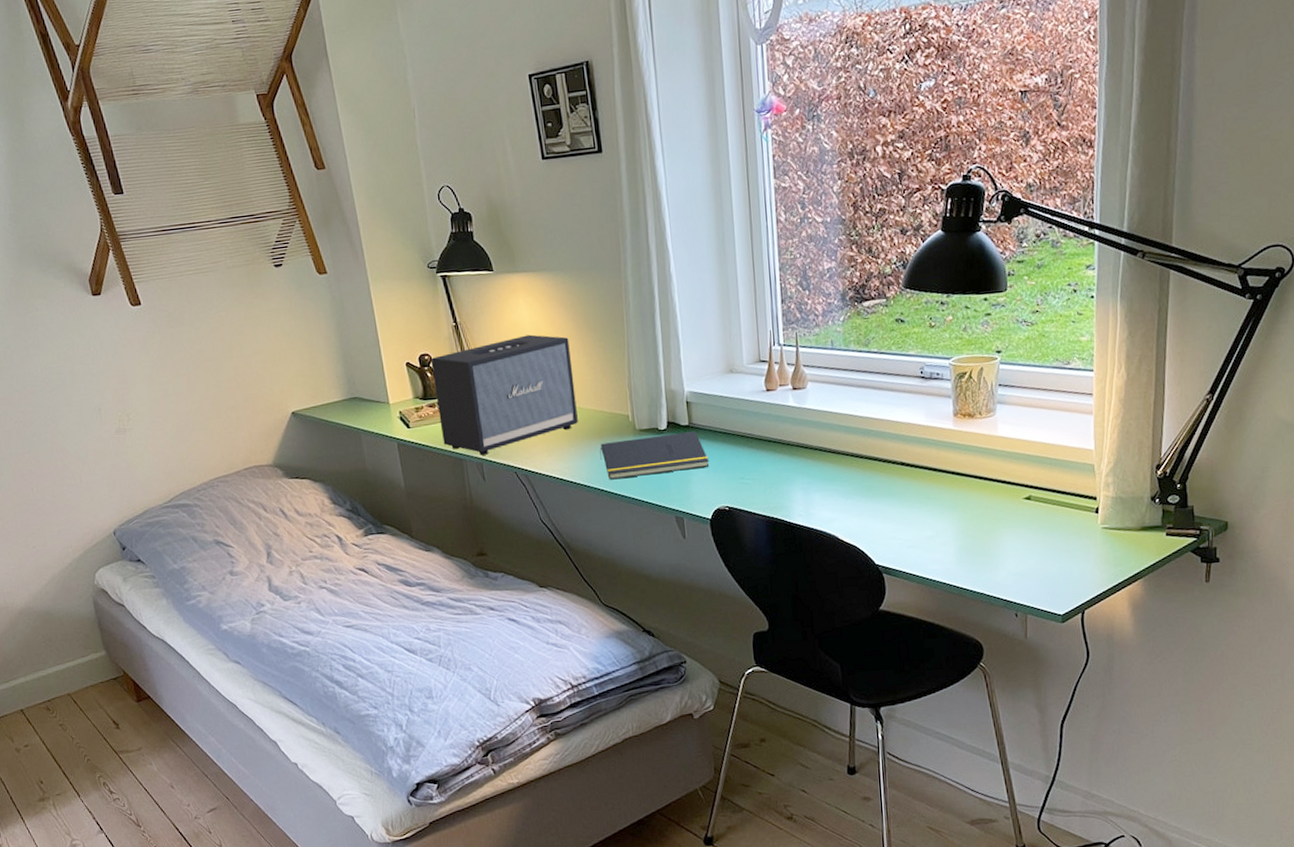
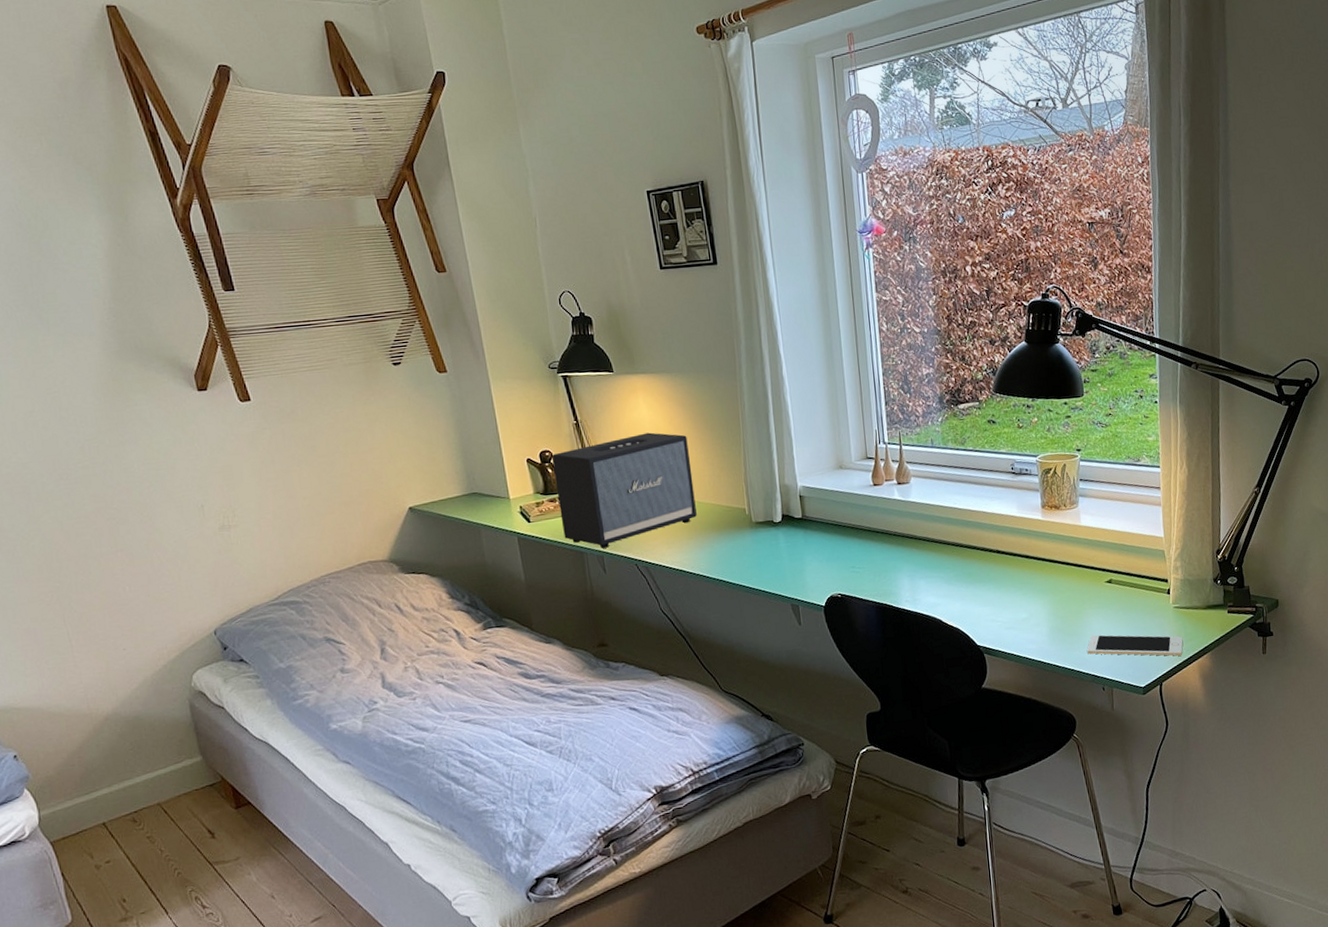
notepad: present [599,431,710,480] -> none [718,523,823,571]
cell phone: none [999,556,1111,582] -> present [1087,634,1183,656]

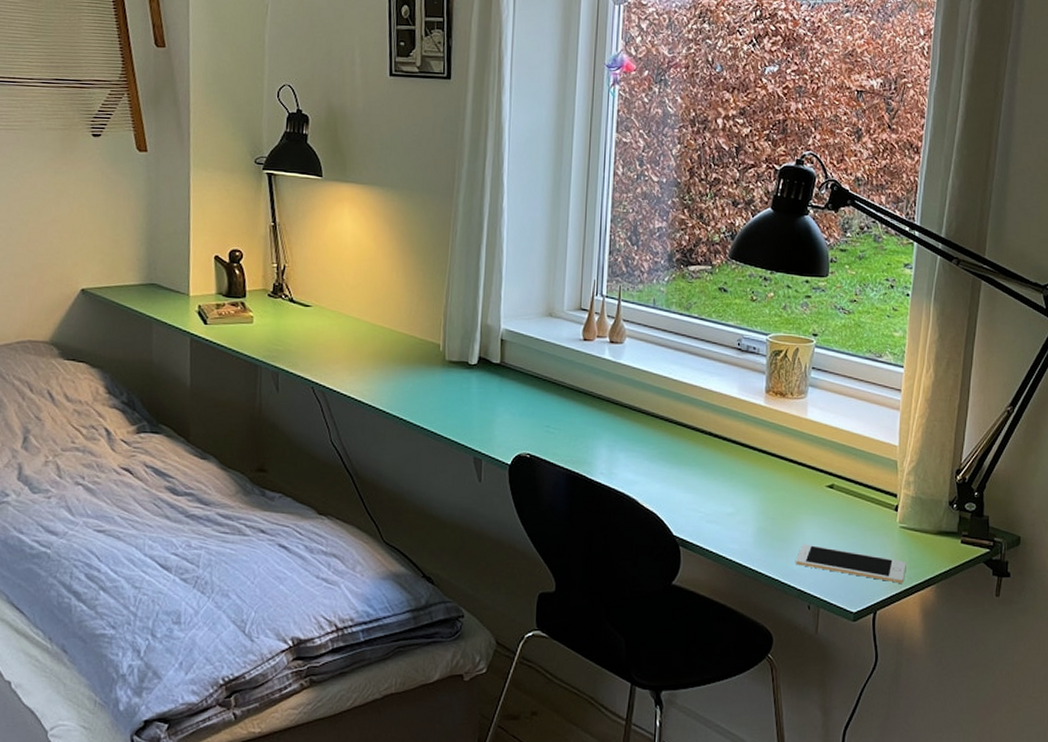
speaker: present [551,432,697,548] -> none [240,246,389,364]

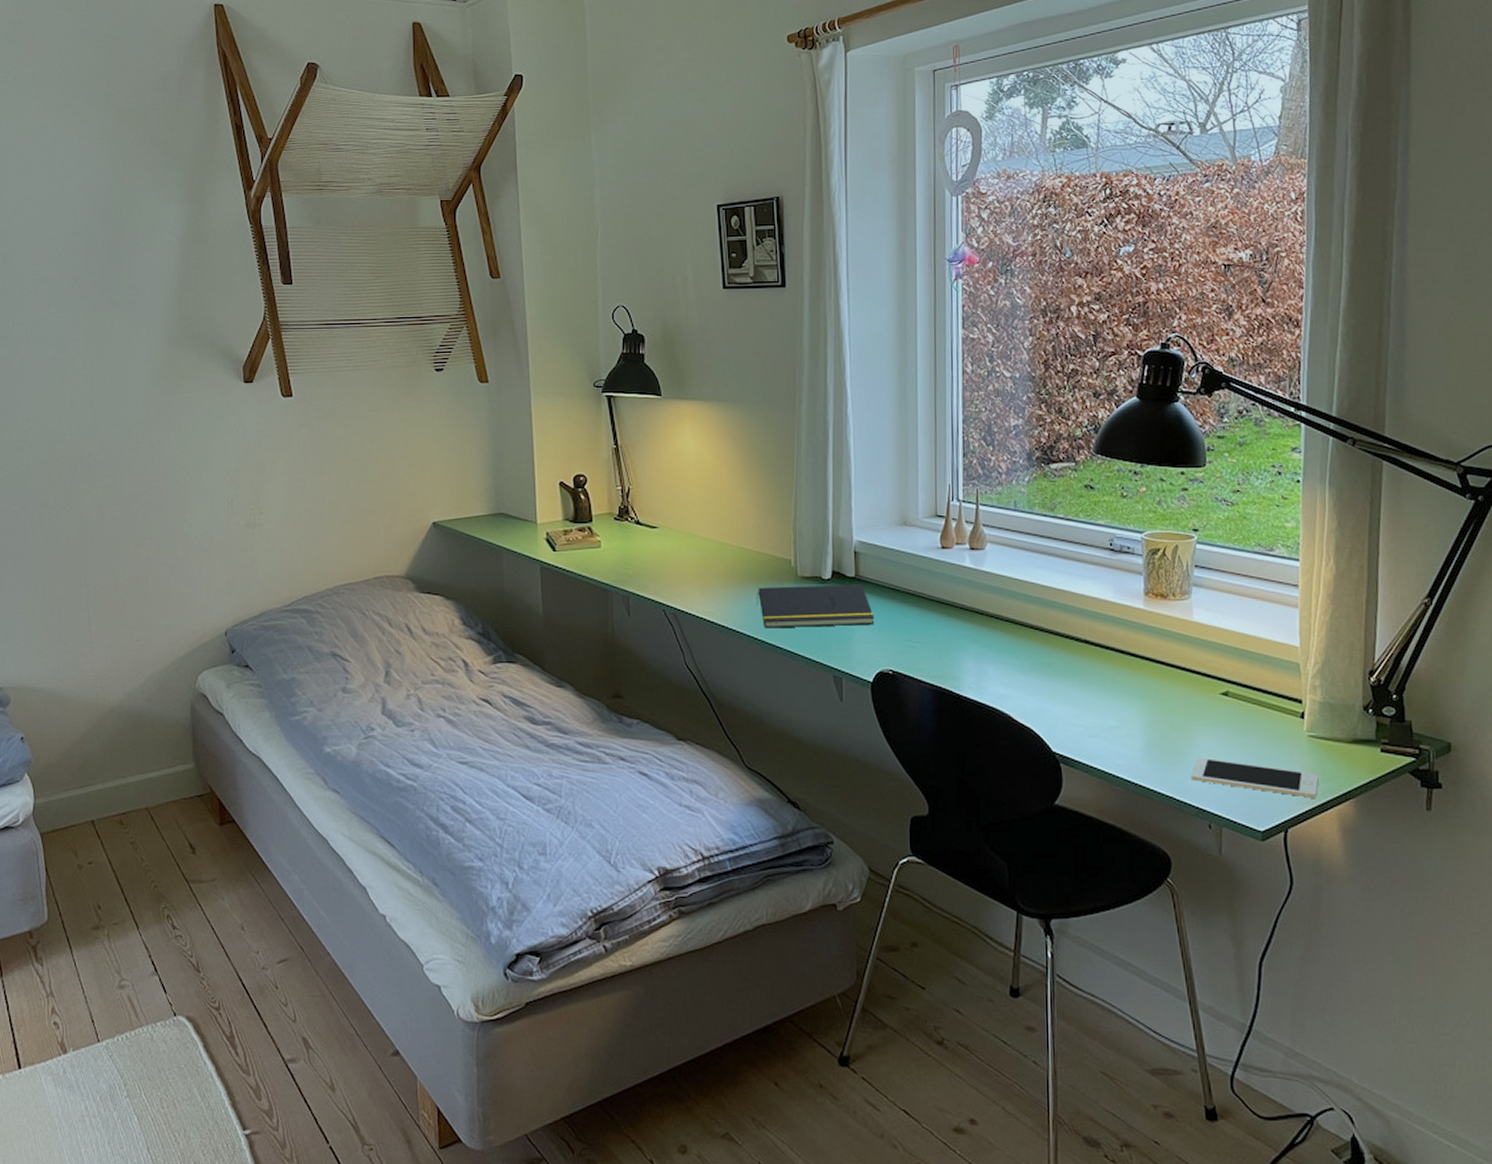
notepad: none [404,369,517,410] -> present [757,584,875,628]

